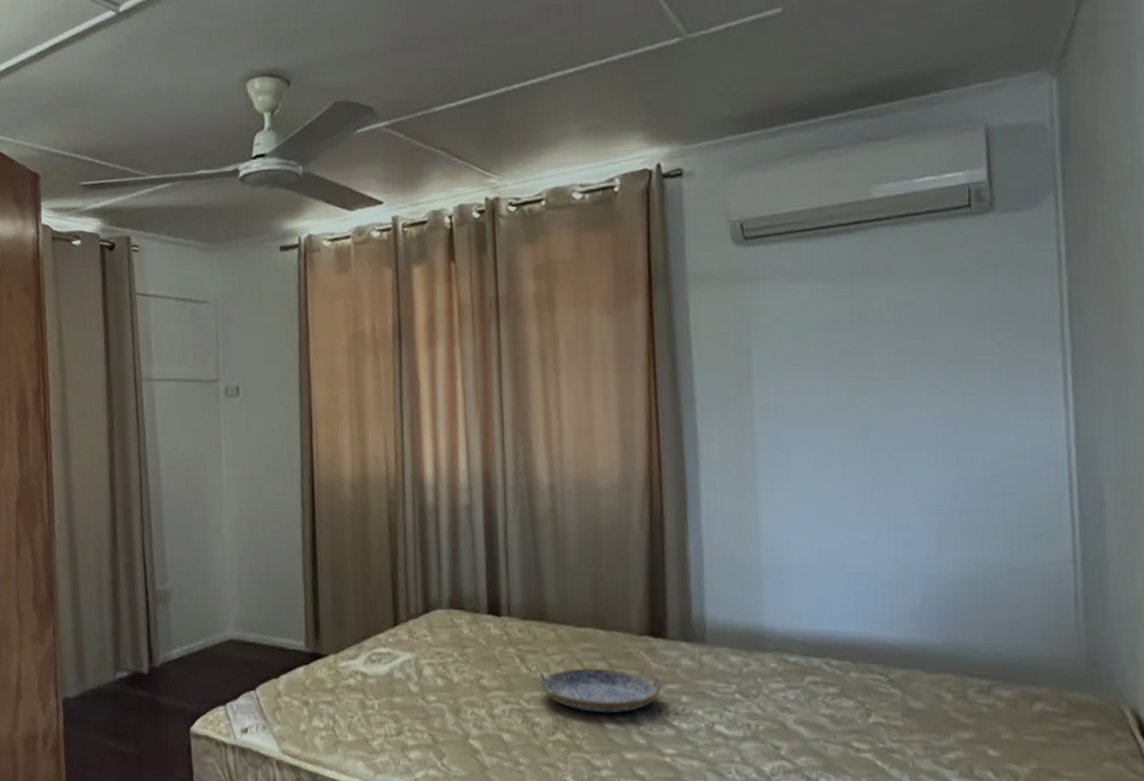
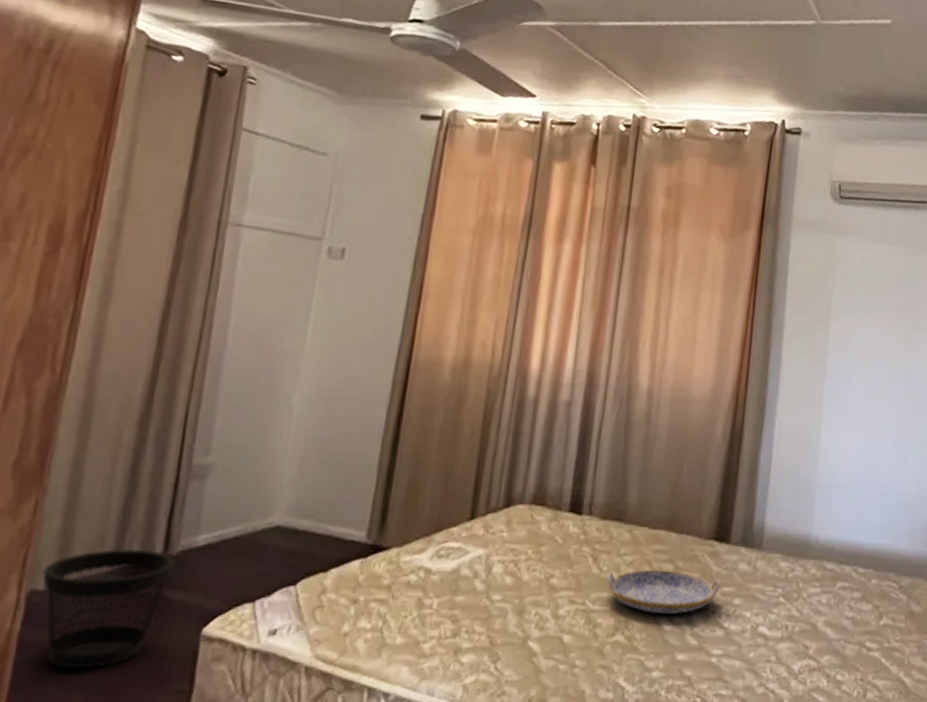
wastebasket: none [69,664,160,760] -> present [42,549,176,670]

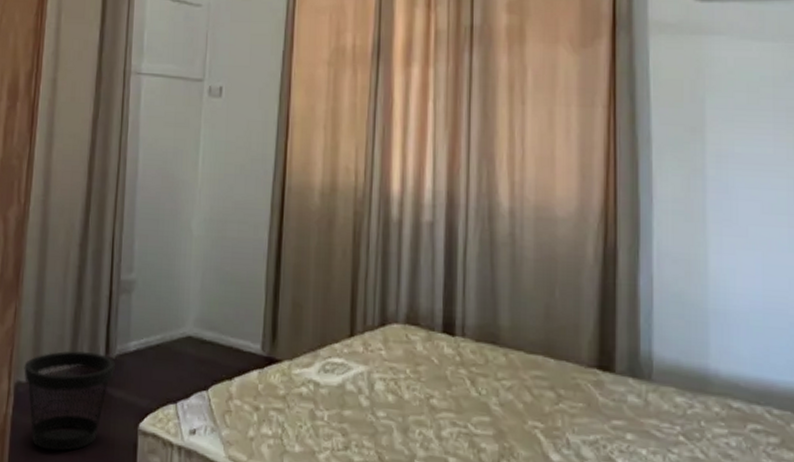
serving tray: present [605,569,721,614] -> none [485,395,609,446]

